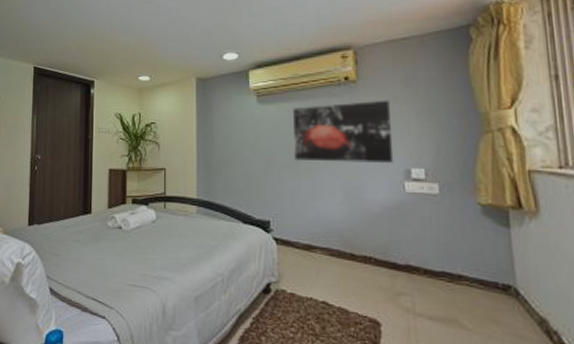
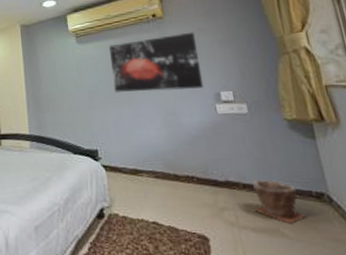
plant pot: none [434,266,489,316] -> present [252,180,306,224]

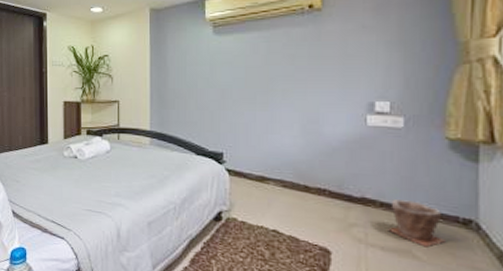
wall art: present [109,32,204,93] -> none [249,29,357,97]

